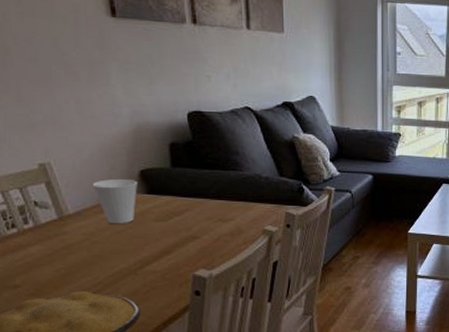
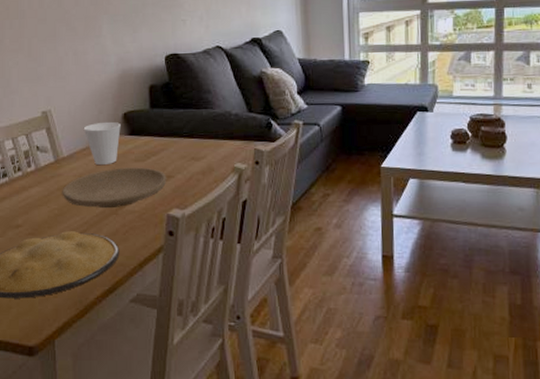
plate: none [69,227,192,269] -> present [62,167,167,209]

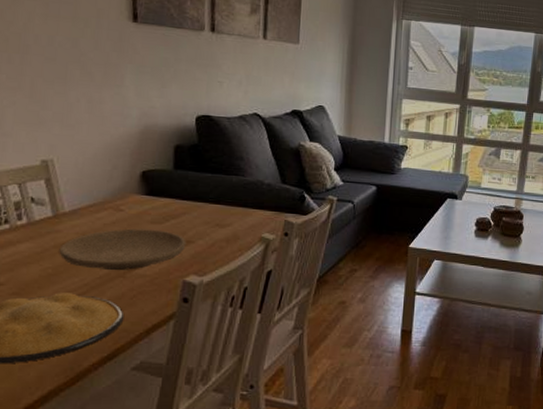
cup: present [83,121,121,166] -> none [92,178,138,225]

